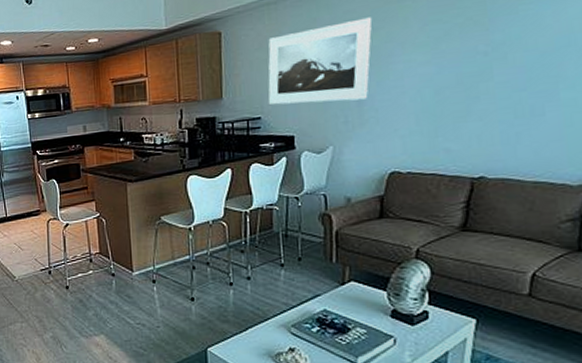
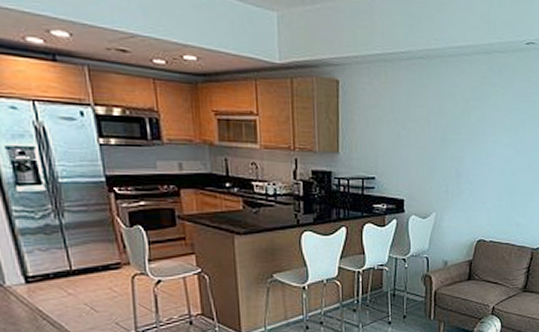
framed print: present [268,17,373,105] -> none [382,94,472,172]

